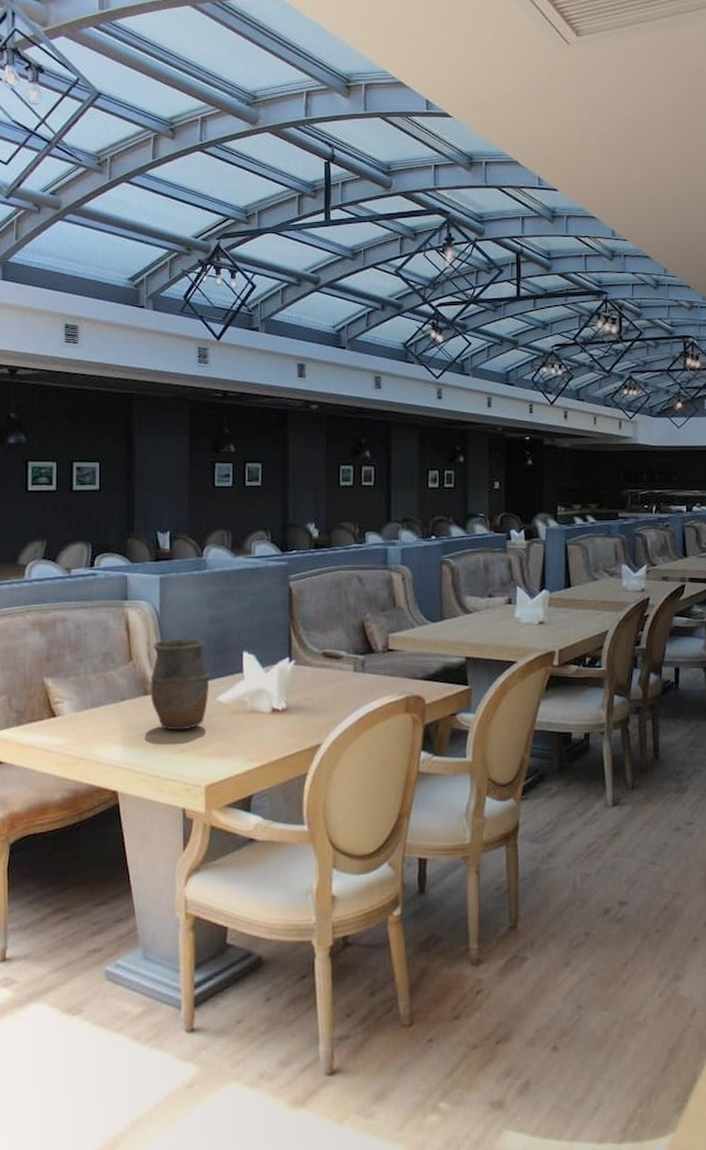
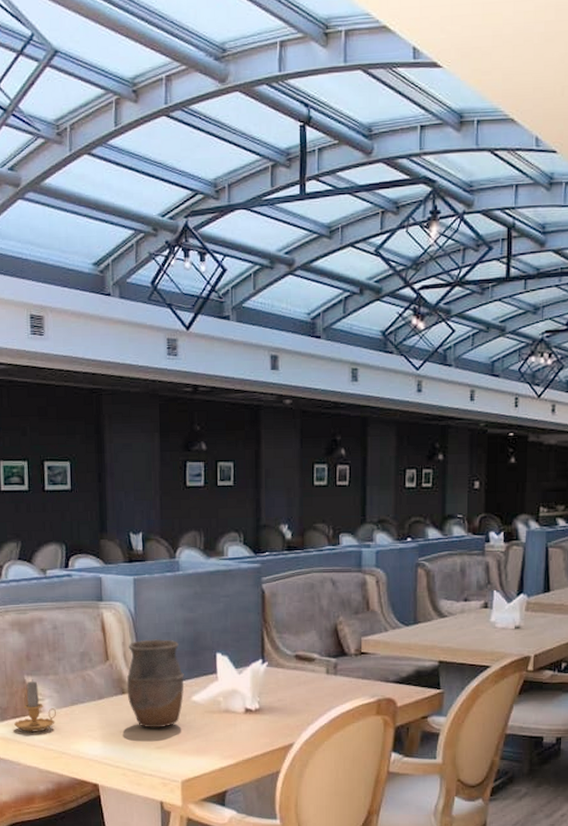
candle: none [31,681,75,737] -> present [14,679,56,732]

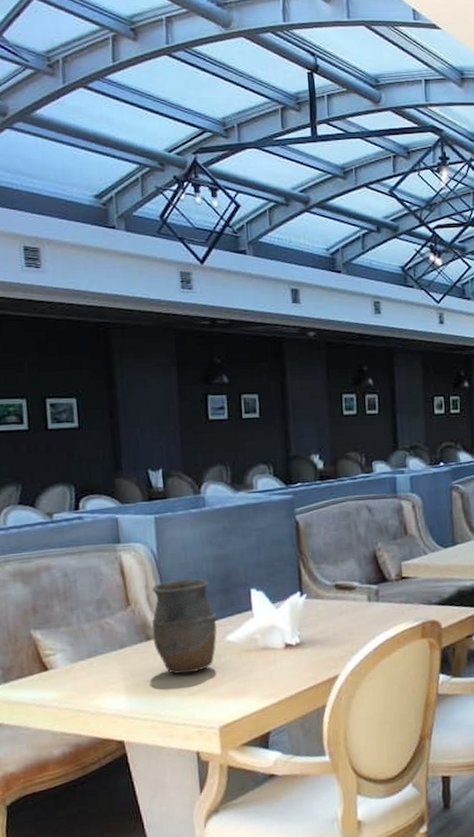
candle: present [14,679,56,732] -> none [20,633,71,692]

